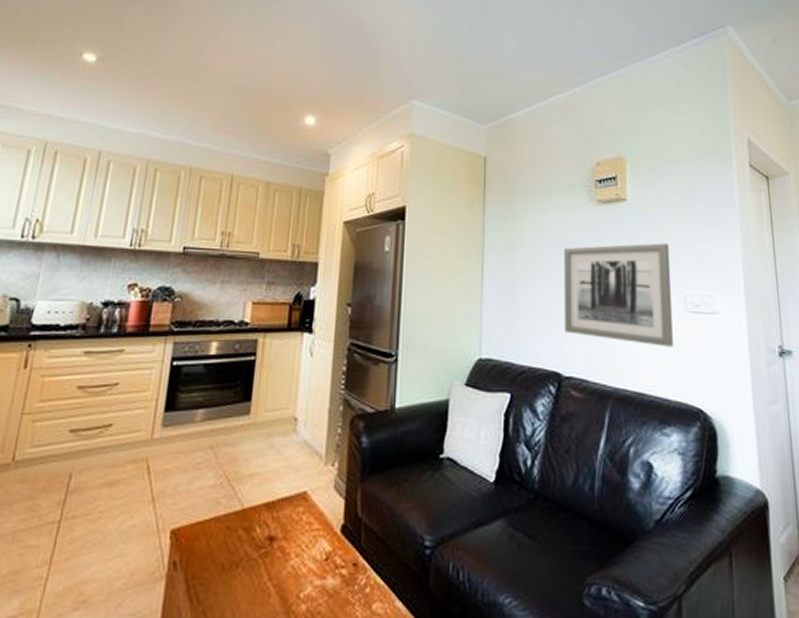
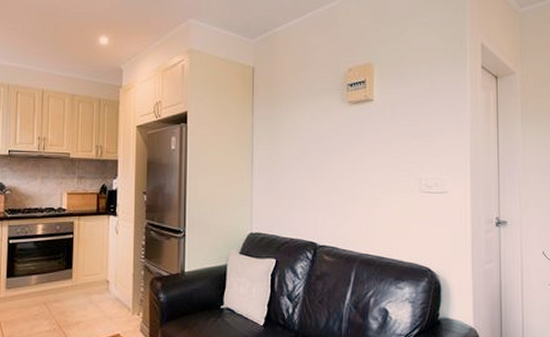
wall art: present [563,243,673,347] -> none [319,136,409,220]

